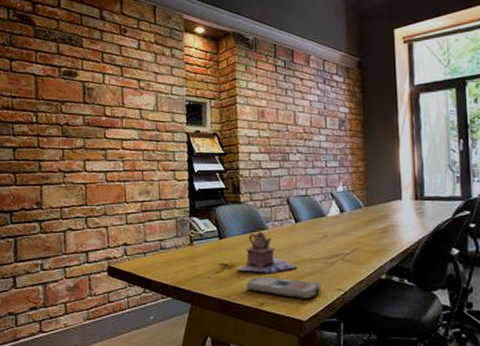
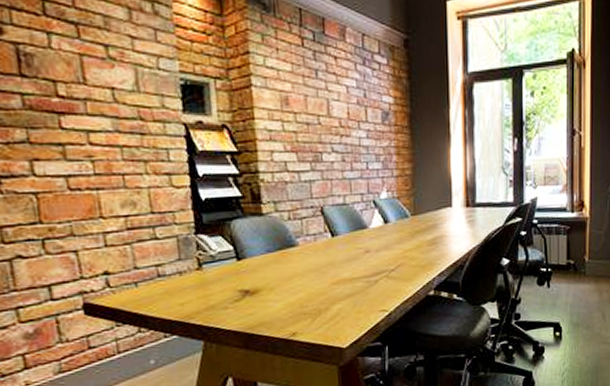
teapot: present [236,232,298,273] -> none [260,250,336,298]
remote control: present [247,277,321,300] -> none [275,301,363,325]

